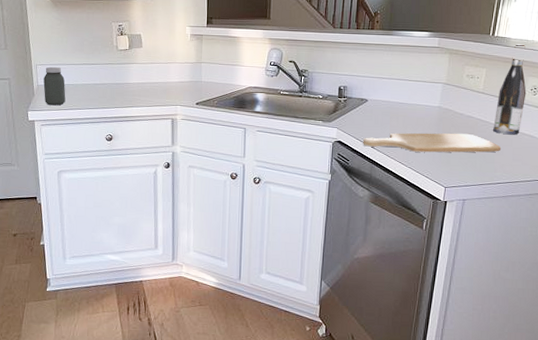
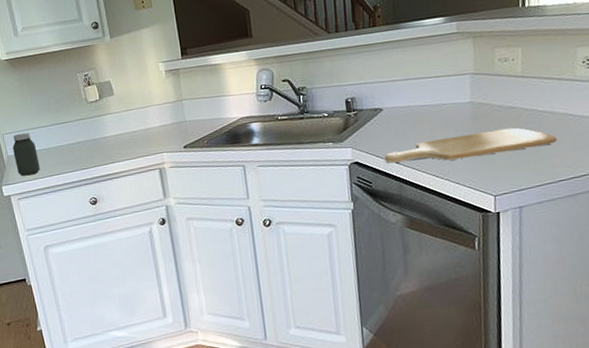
wine bottle: present [493,44,527,135] -> none [542,10,578,121]

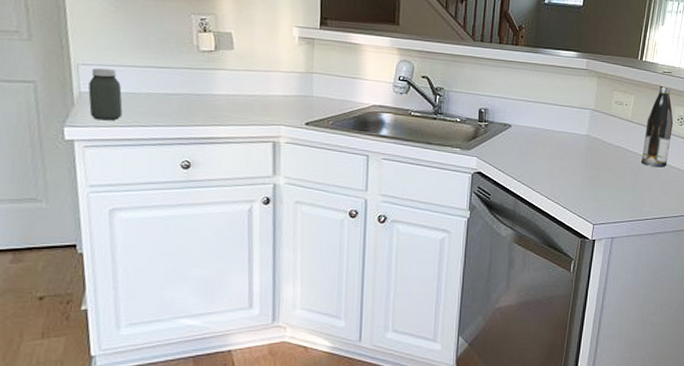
chopping board: present [384,127,558,164] -> none [506,163,650,186]
wine bottle: none [542,10,578,121] -> present [641,70,674,168]

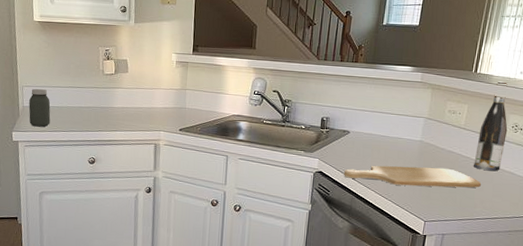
chopping board: none [506,163,650,186] -> present [344,165,482,188]

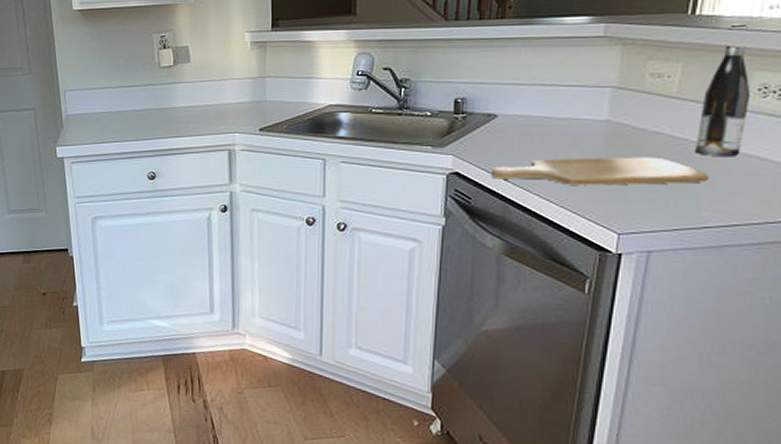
jar: present [28,88,51,127] -> none [73,91,99,139]

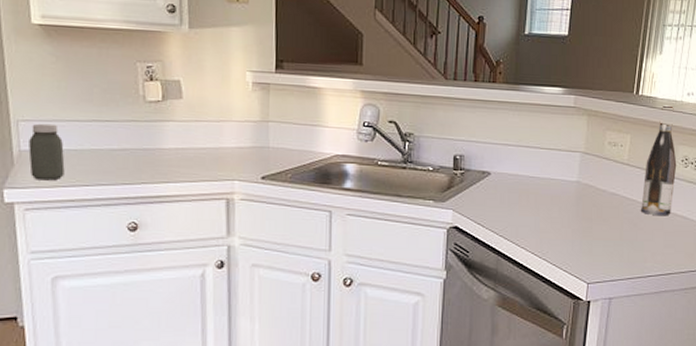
jar: none [73,91,99,139] -> present [28,123,65,181]
chopping board: present [491,157,710,185] -> none [486,214,651,240]

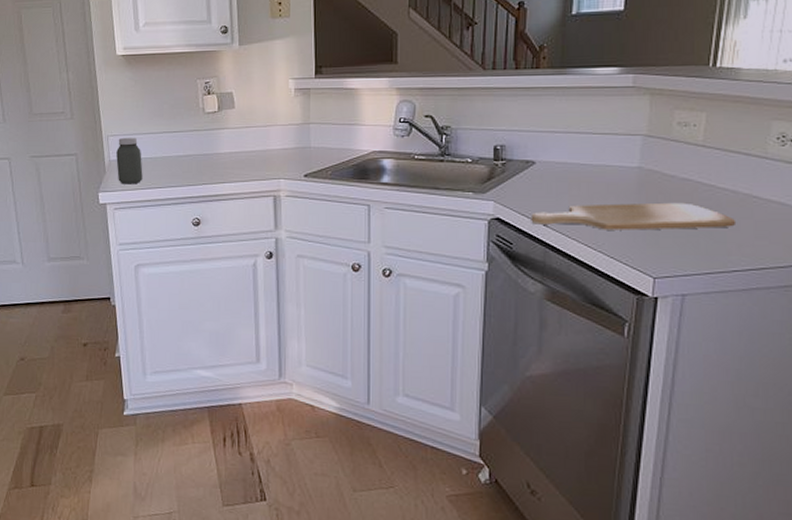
chopping board: none [486,214,651,240] -> present [531,202,737,230]
wine bottle: present [641,105,677,216] -> none [722,76,770,203]

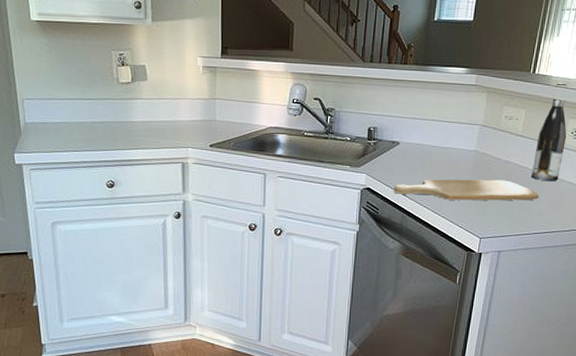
jar: present [116,137,143,184] -> none [32,101,59,147]
wine bottle: none [722,76,770,203] -> present [531,83,567,182]

